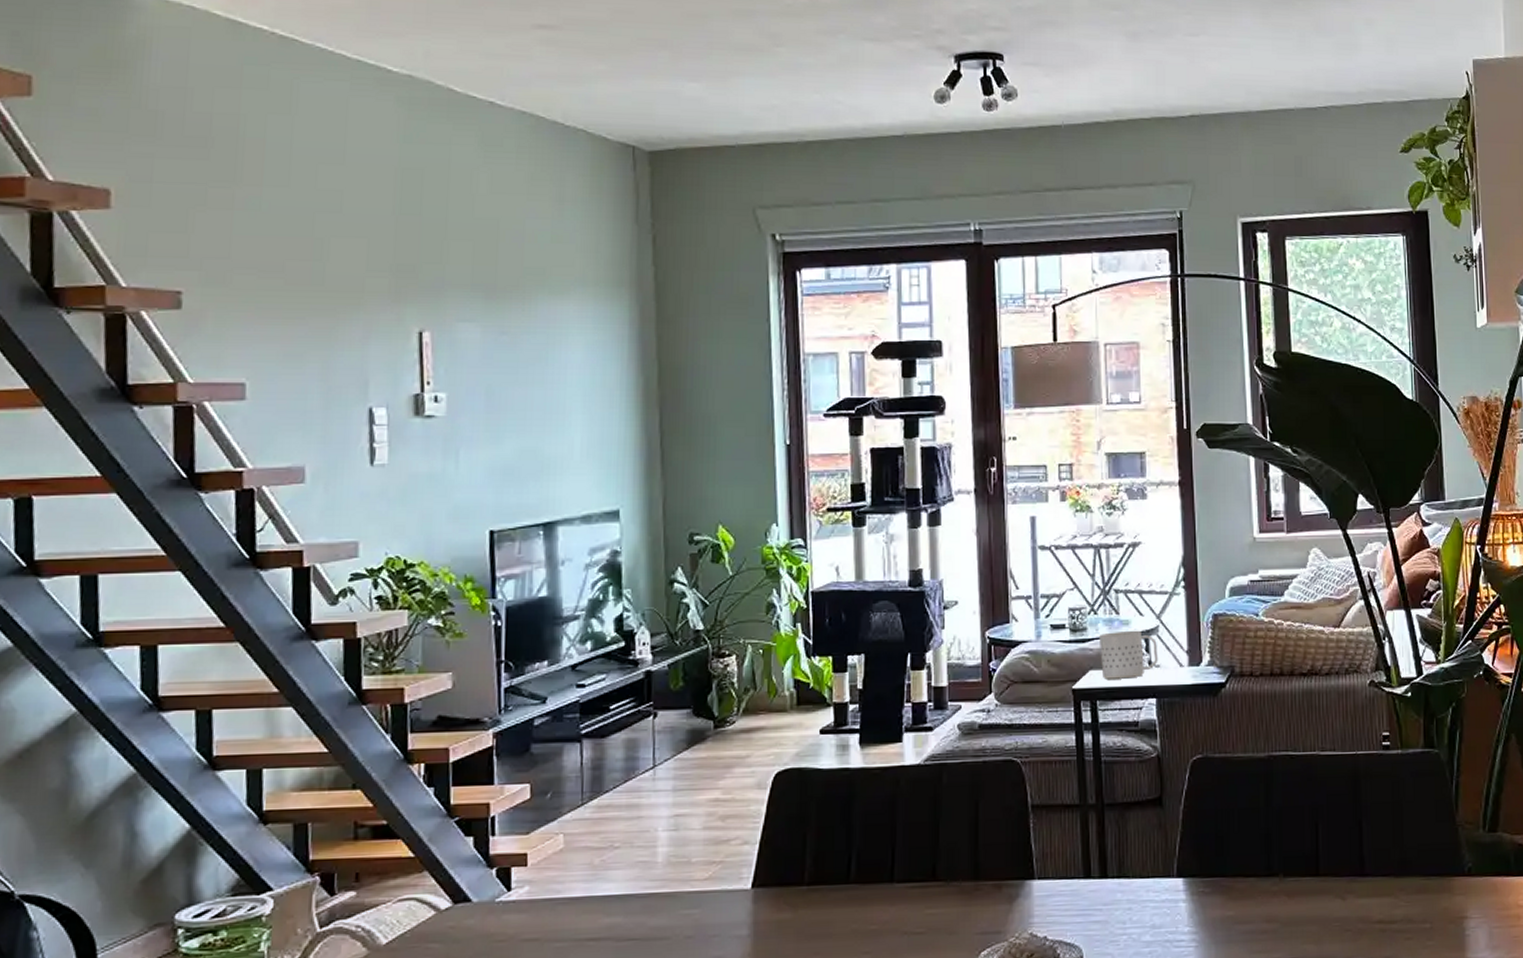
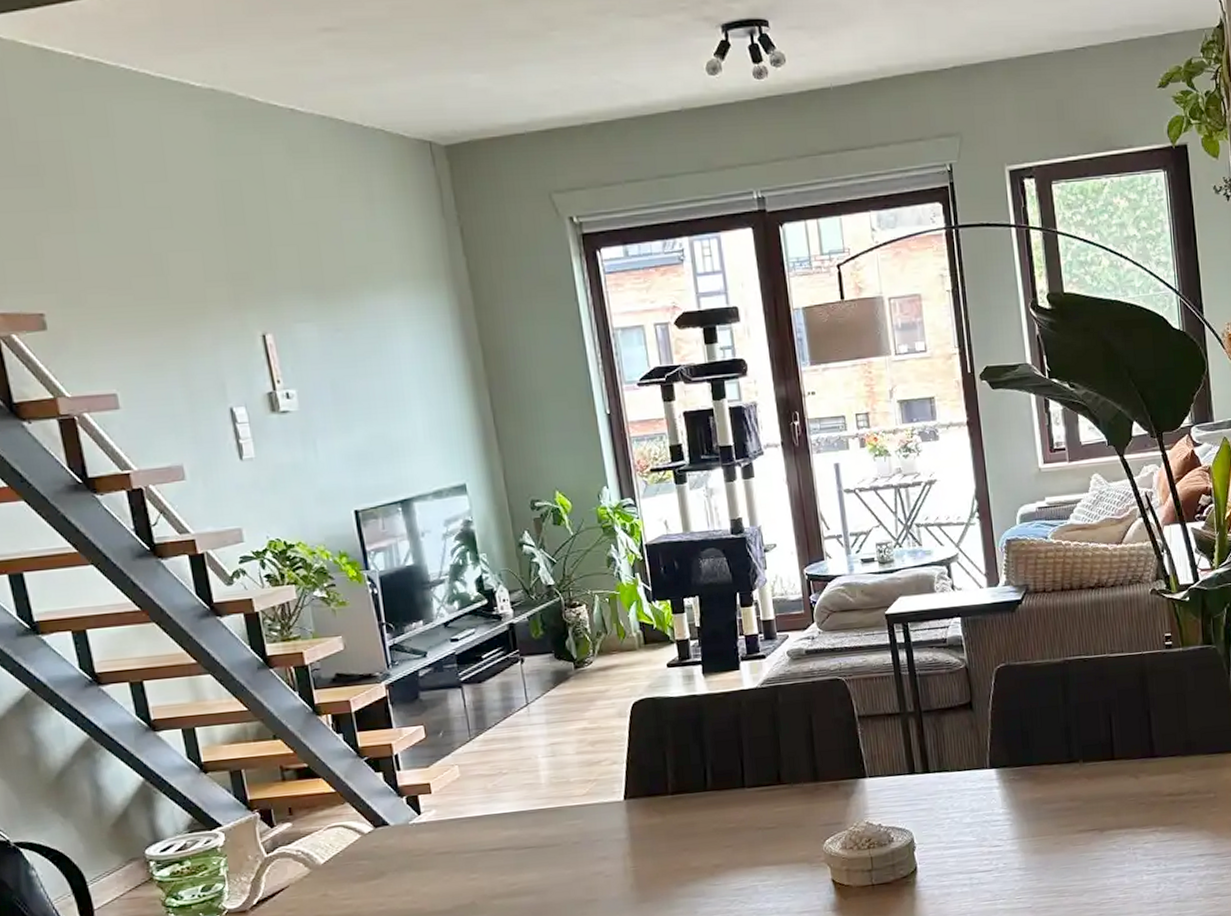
mug: present [1098,630,1158,679] -> none [905,558,960,604]

